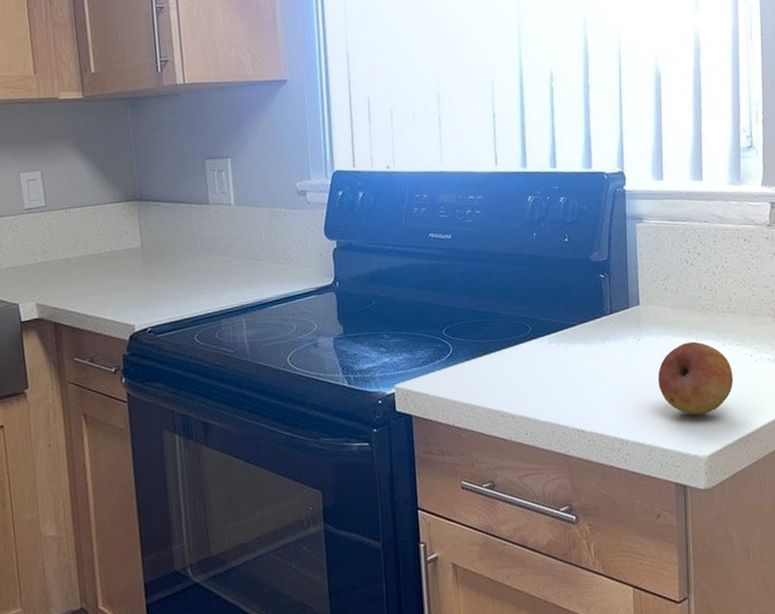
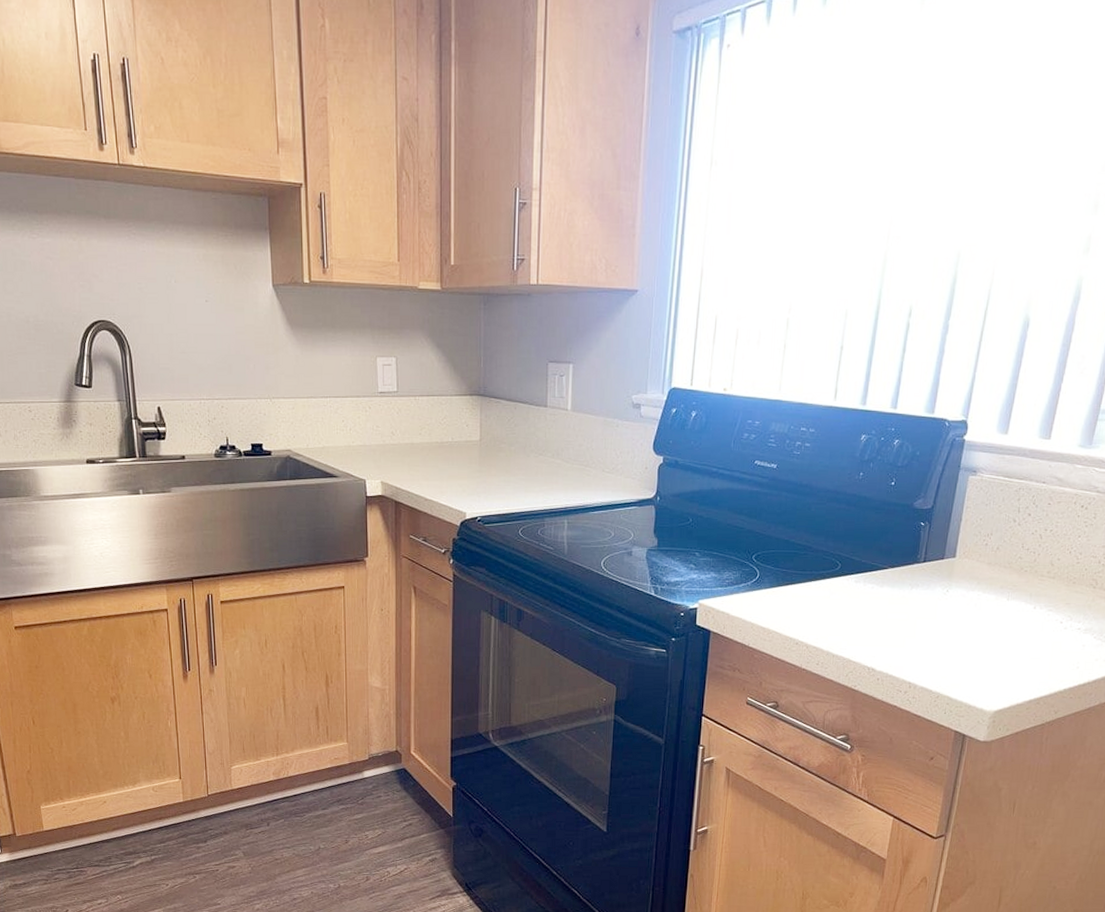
fruit: present [657,341,734,416] -> none [958,600,1038,672]

